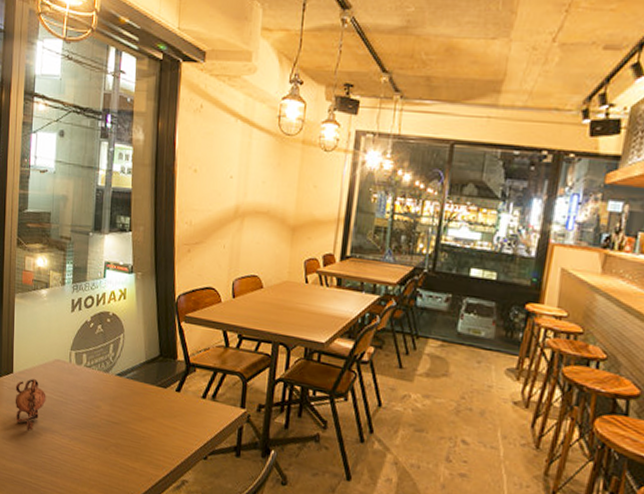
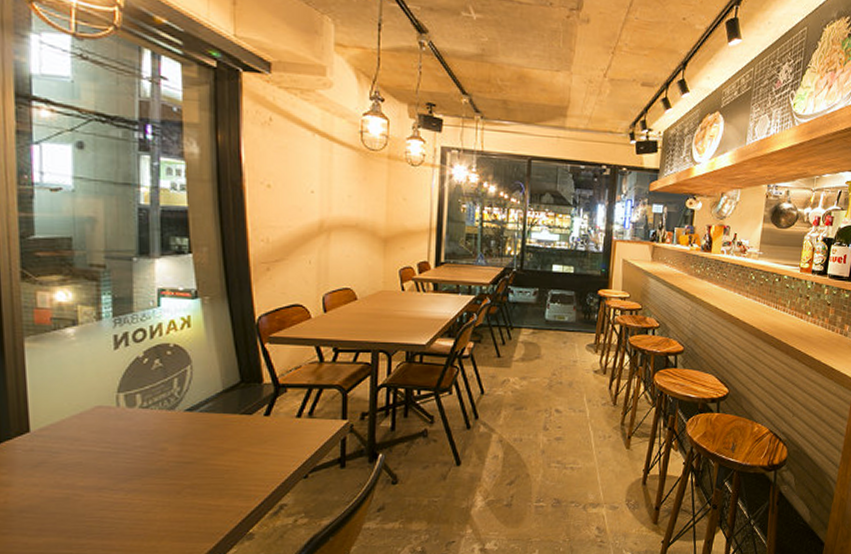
teapot: present [15,378,46,431] -> none [35,432,86,496]

